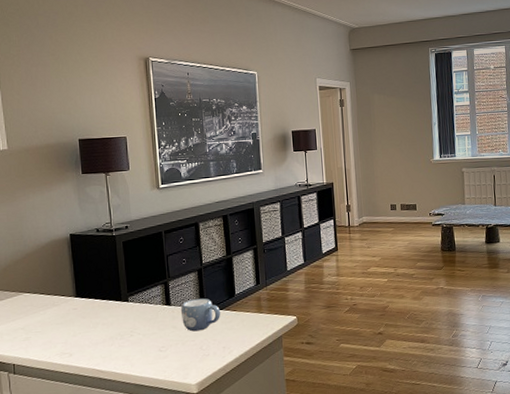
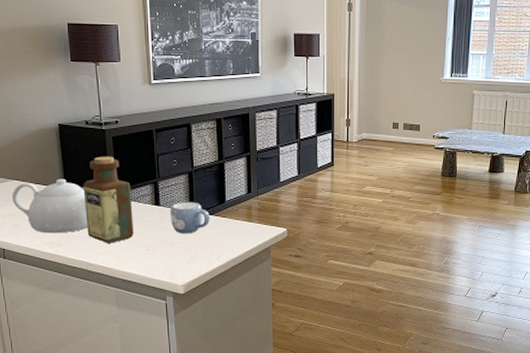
teapot: none [23,287,100,344] -> present [11,179,88,234]
bottle: none [94,261,145,348] -> present [83,156,134,243]

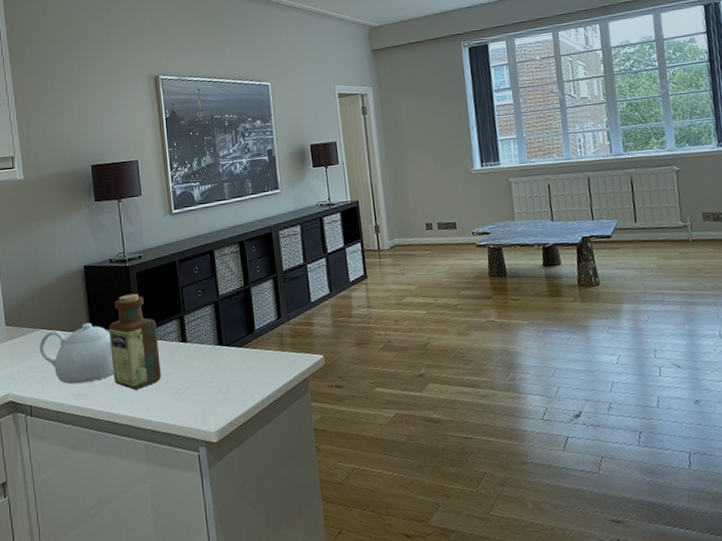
mug: present [169,202,211,234] -> none [197,334,241,372]

